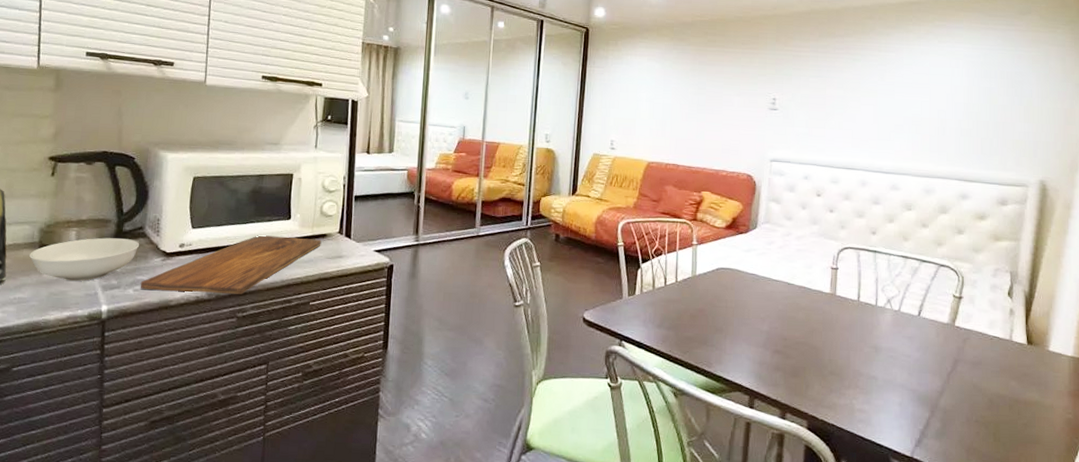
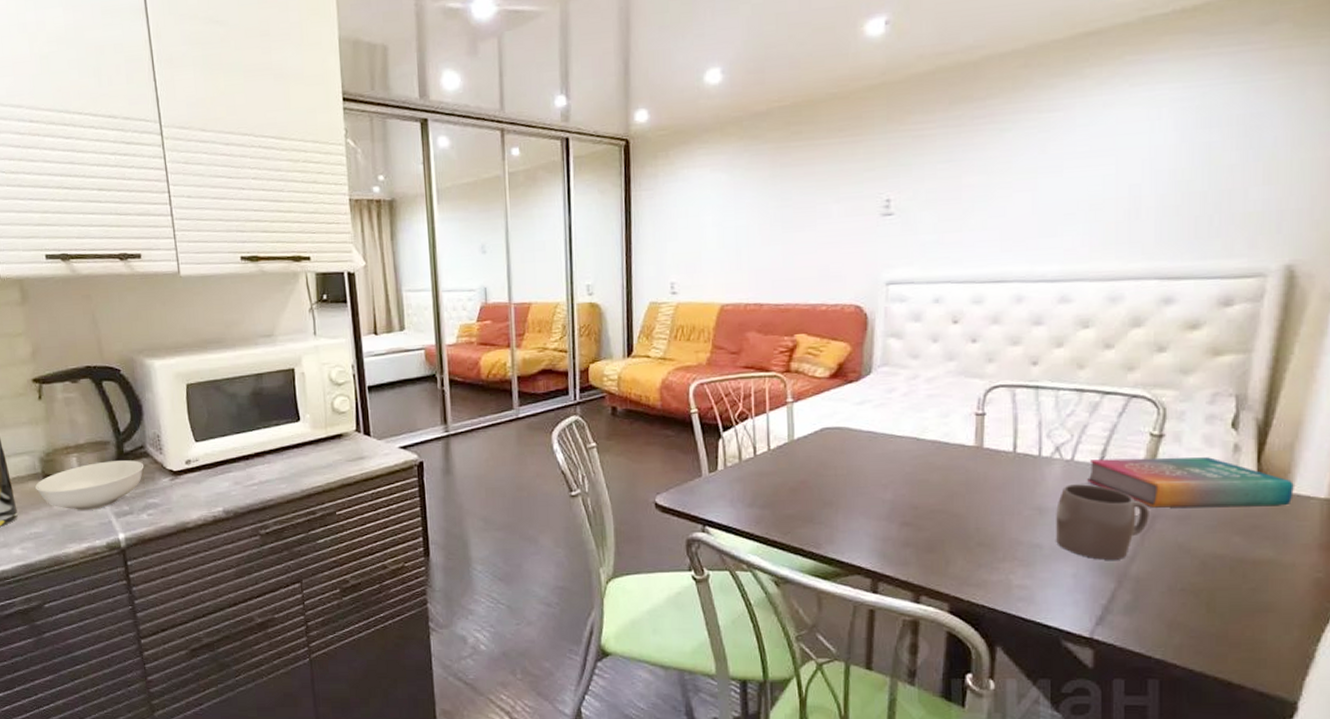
cutting board: present [140,235,322,294] -> none [153,441,339,513]
mug: none [887,330,953,393] -> present [1056,484,1149,560]
book: none [910,312,1050,360] -> present [1087,457,1294,508]

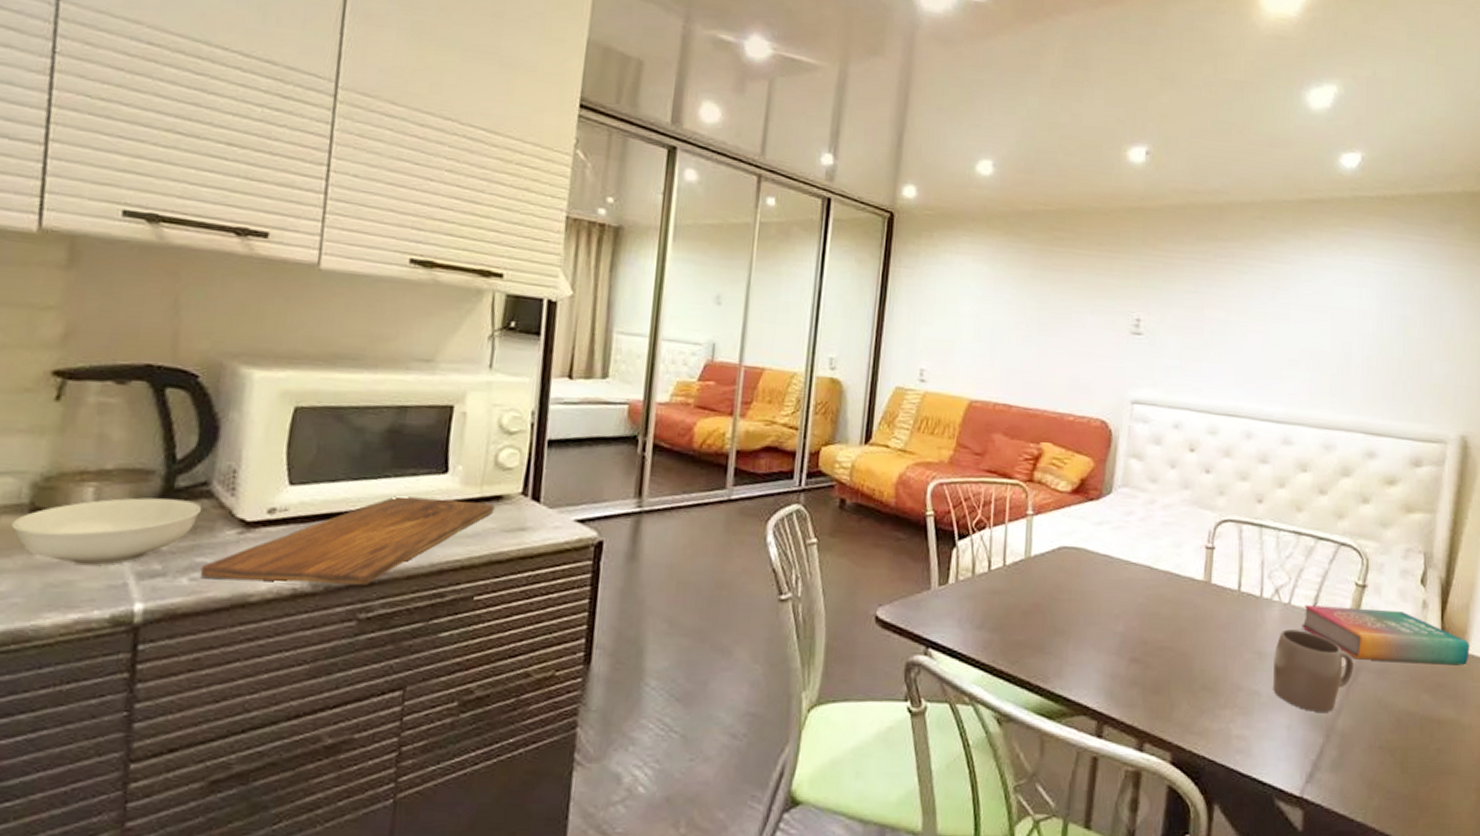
cutting board: none [153,441,339,513] -> present [200,496,495,585]

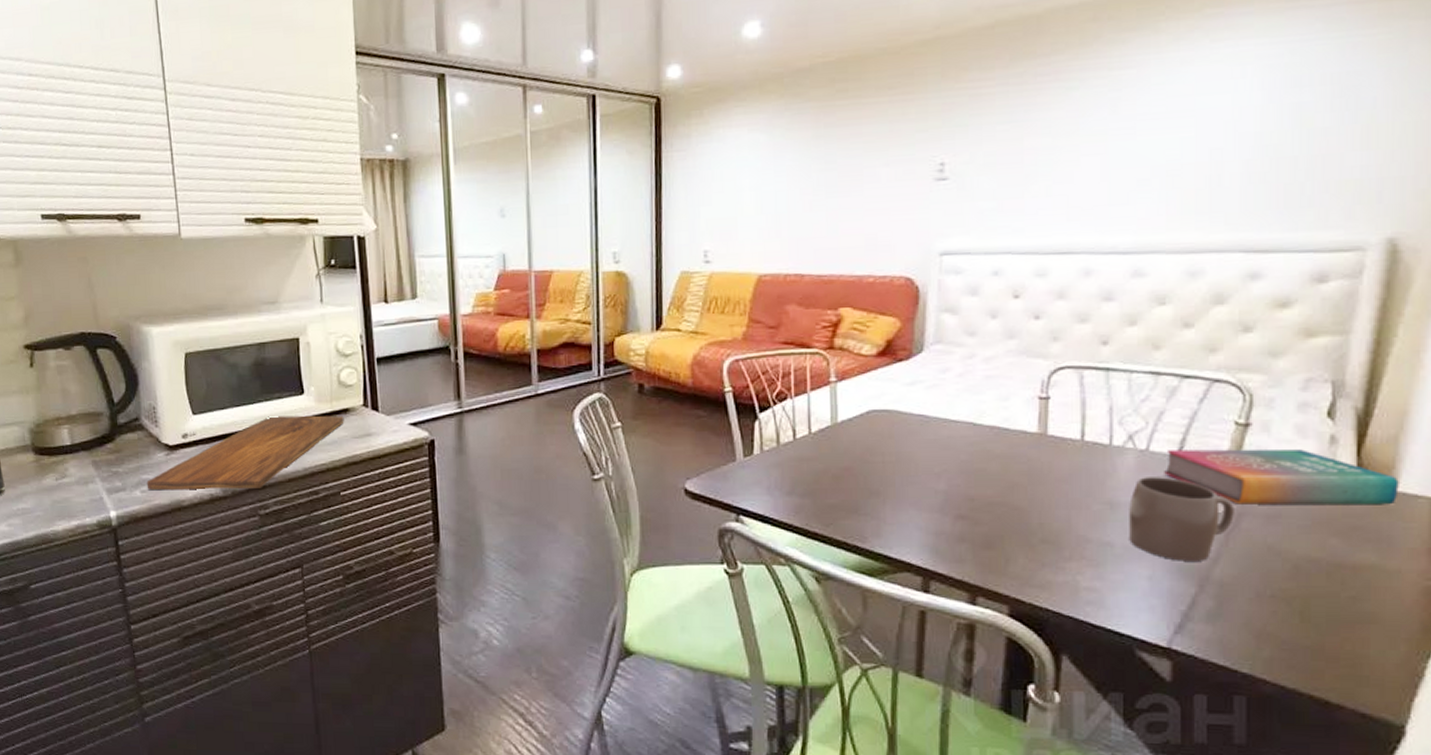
bowl: present [10,497,202,566] -> none [23,433,139,487]

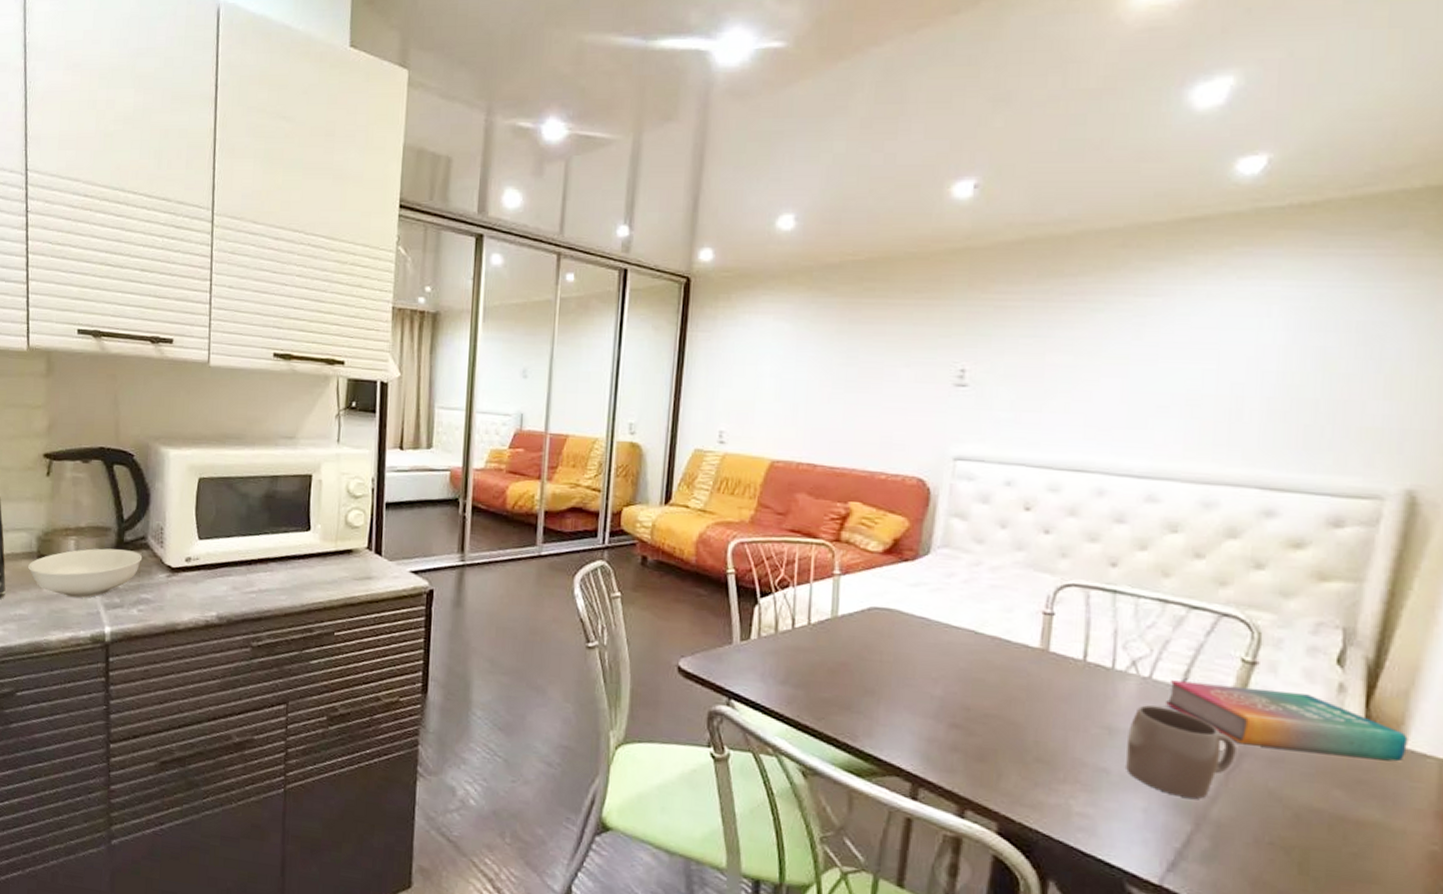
bowl: none [23,433,139,487] -> present [27,548,143,598]
cutting board: present [146,415,344,490] -> none [144,549,347,620]

